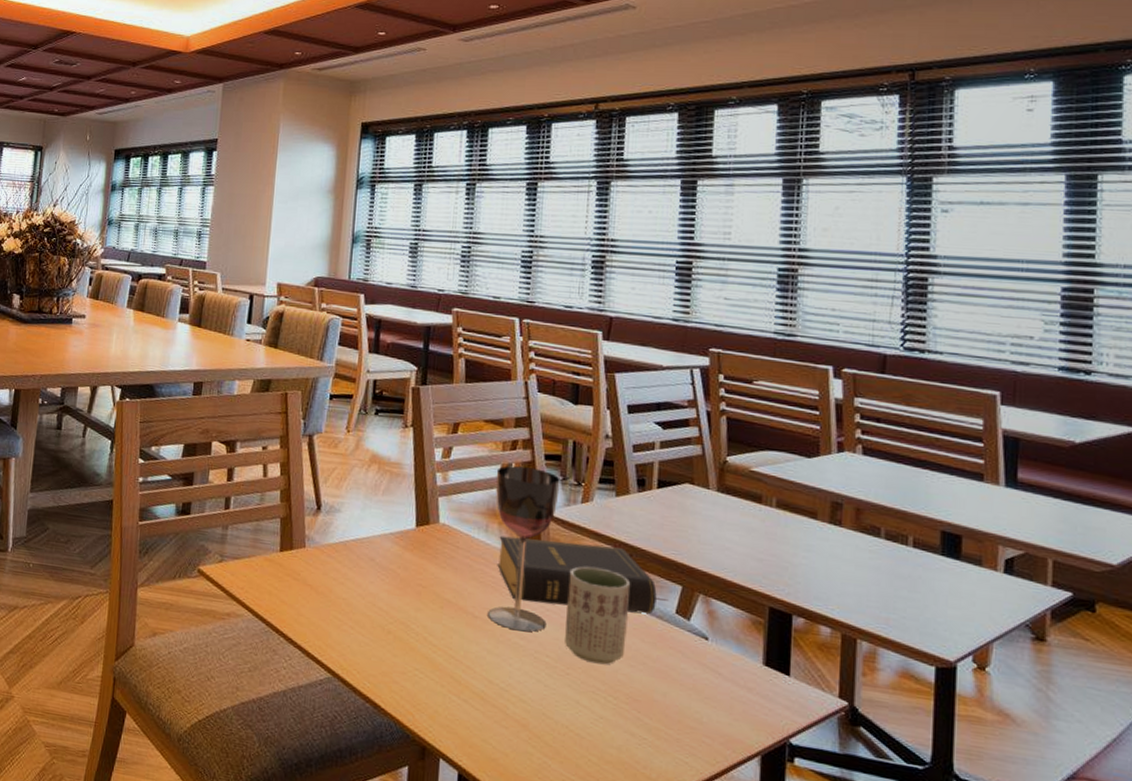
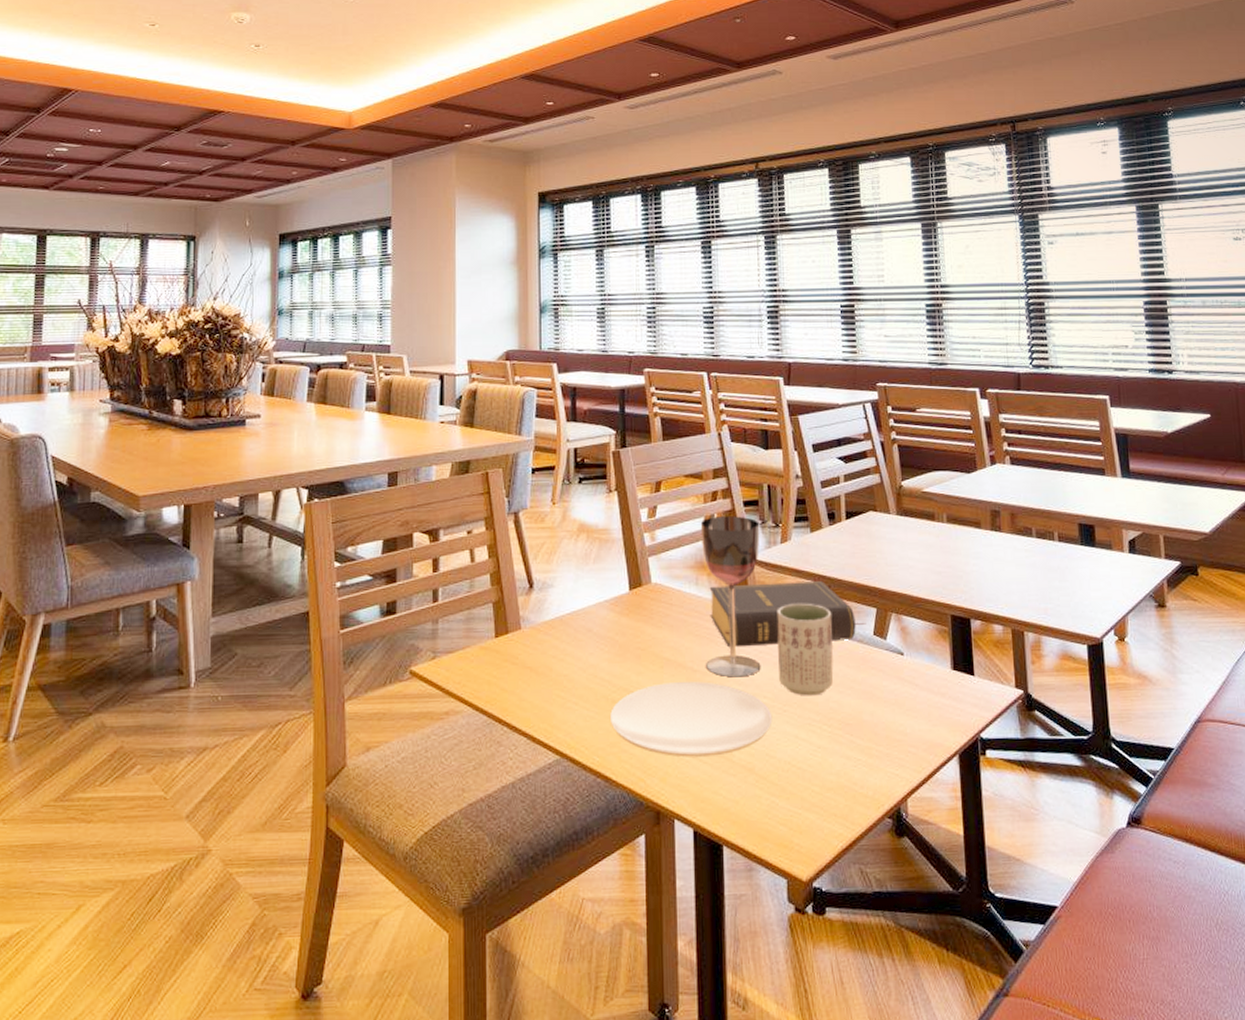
plate: none [384,623,554,706] -> present [610,681,773,757]

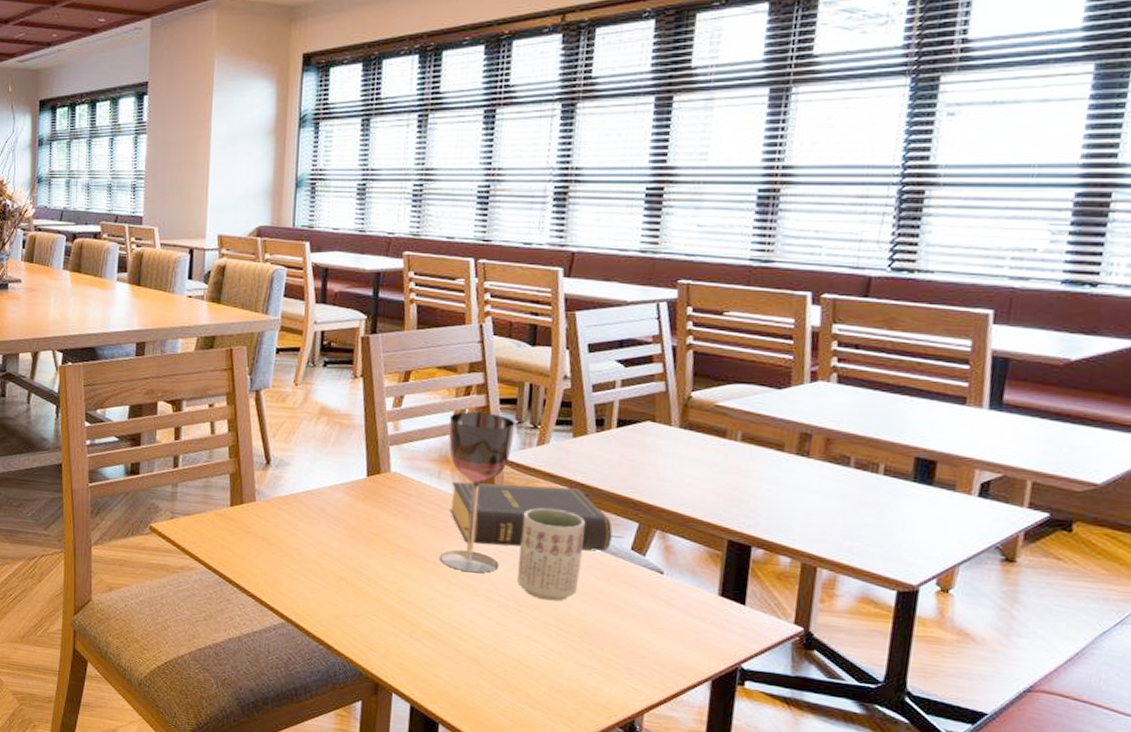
plate: present [610,681,773,757] -> none [337,568,506,643]

